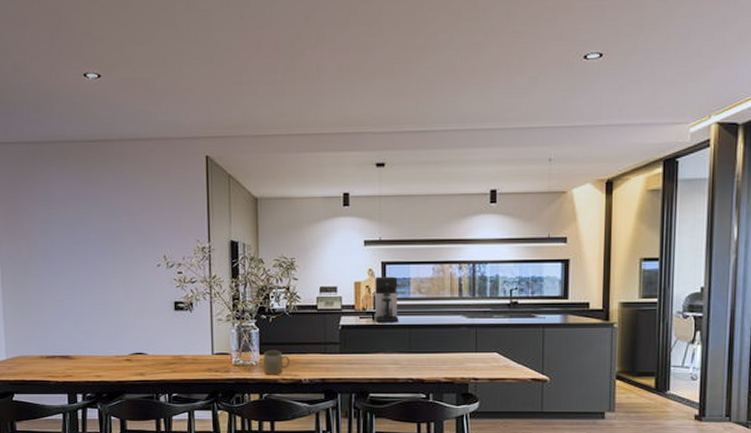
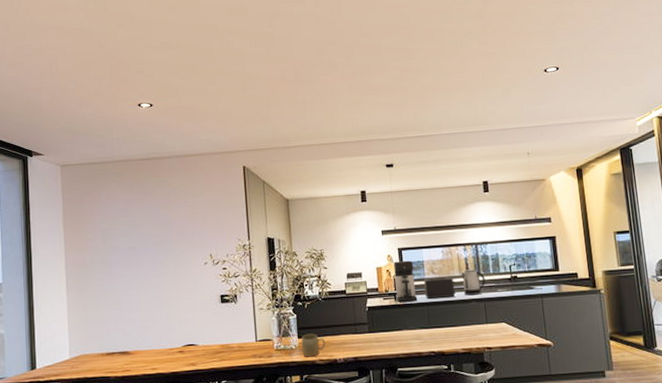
toaster: none [408,298,445,320] -> present [424,277,456,299]
kettle: none [453,291,480,320] -> present [461,269,486,296]

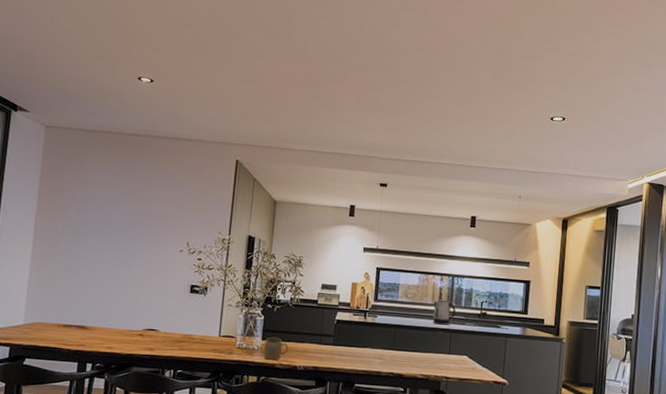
coffee maker: present [394,260,418,303] -> none [365,280,389,322]
toaster: present [424,277,456,299] -> none [395,301,426,323]

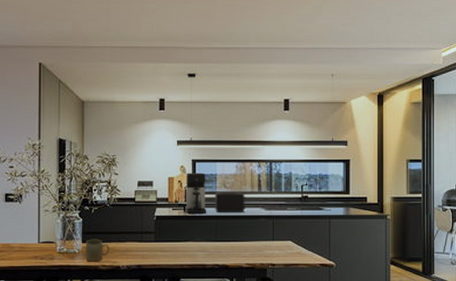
coffee maker: none [365,280,389,322] -> present [185,173,207,215]
toaster: none [395,301,426,323] -> present [215,192,246,212]
kettle: present [432,299,456,325] -> none [253,186,276,212]

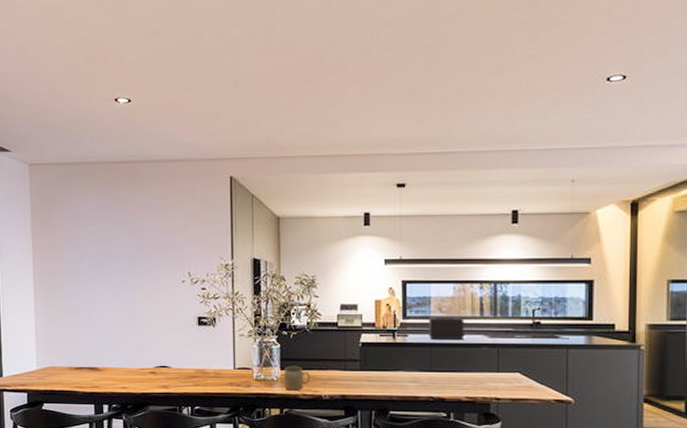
coffee maker: present [185,173,207,215] -> none [394,295,420,342]

